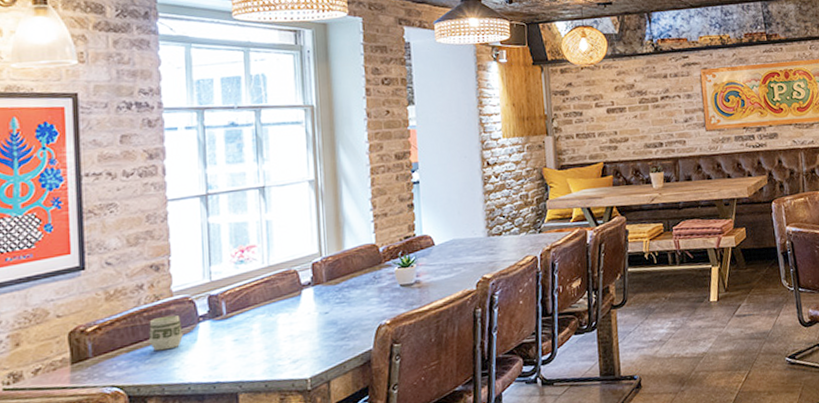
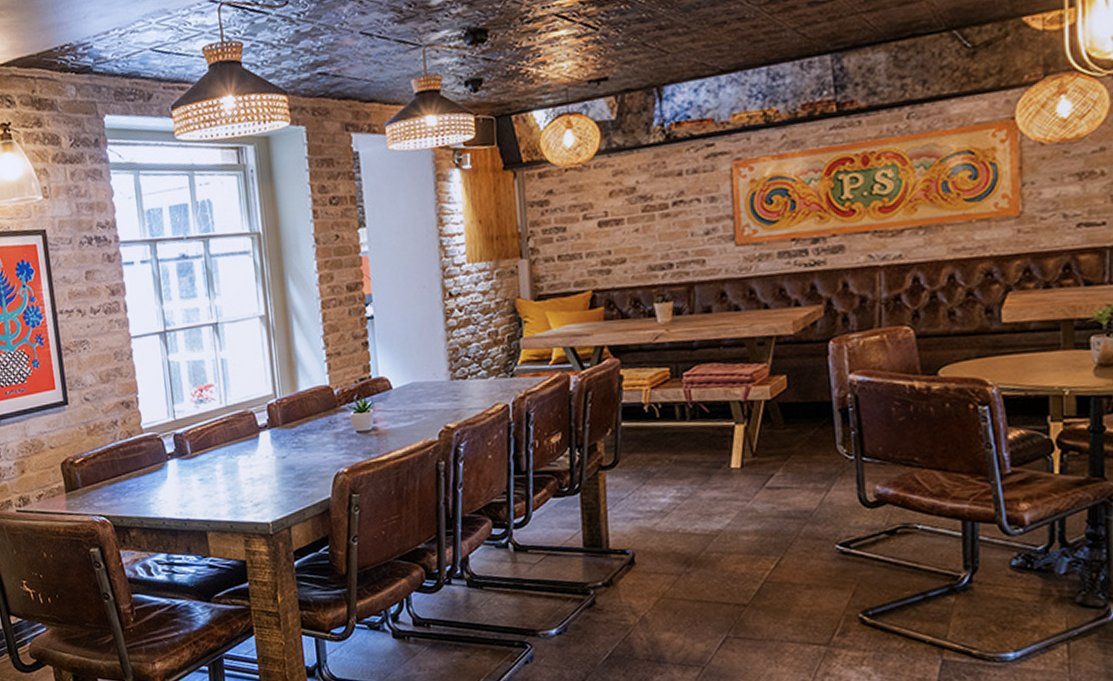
cup: present [148,315,183,351] -> none [125,451,155,486]

